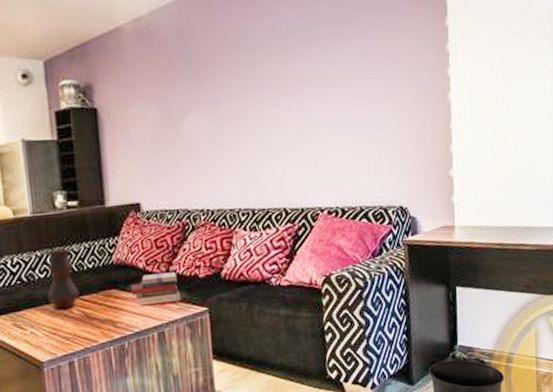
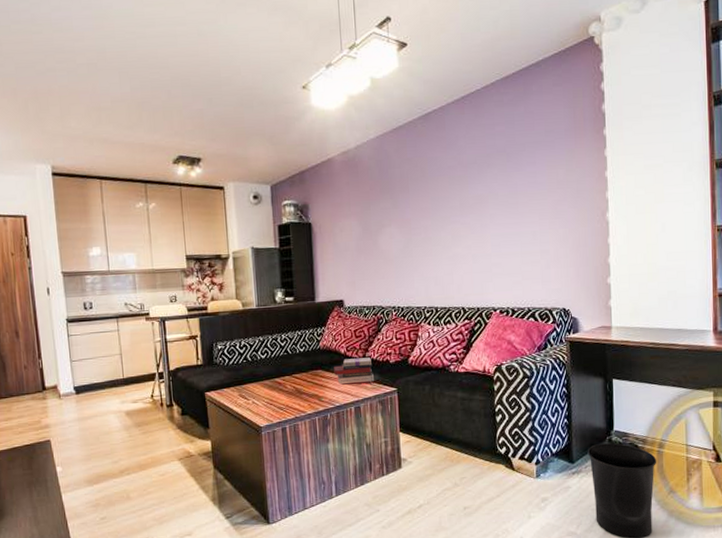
vase: present [45,248,80,311] -> none [266,334,292,385]

